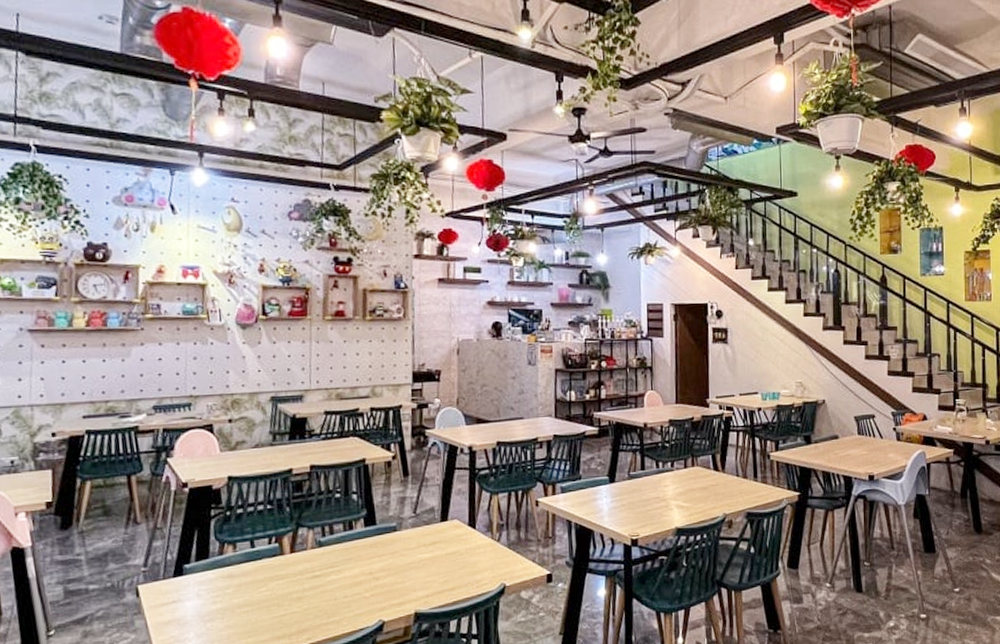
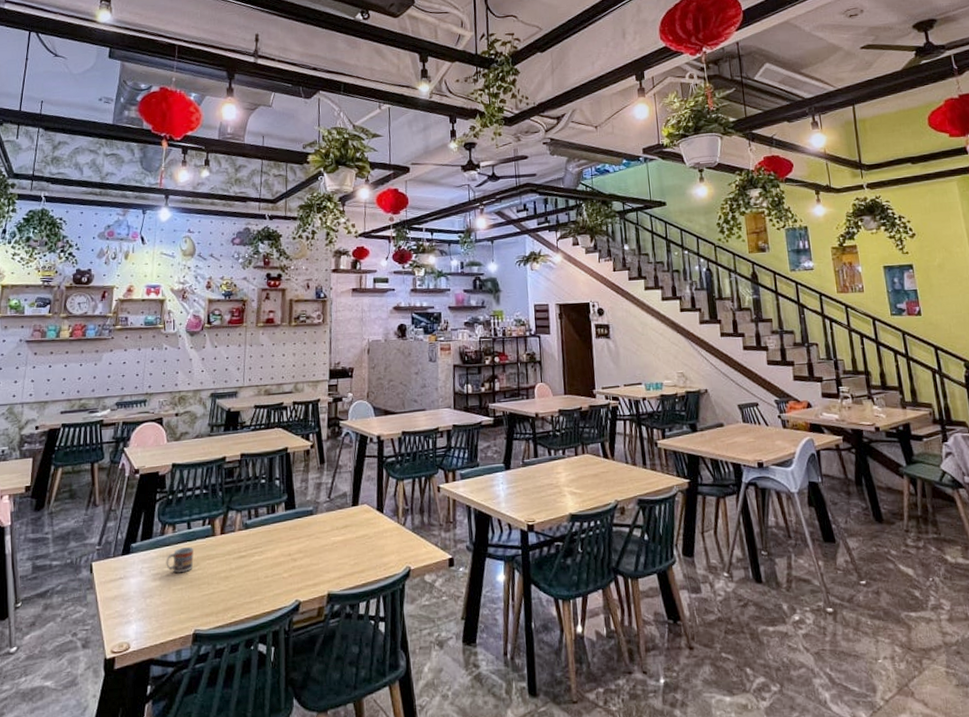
cup: none [227,567,260,595] -> present [166,547,194,573]

